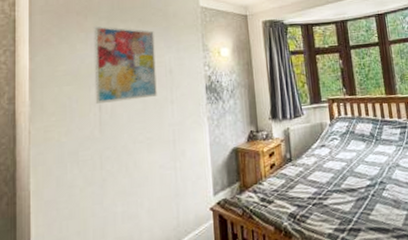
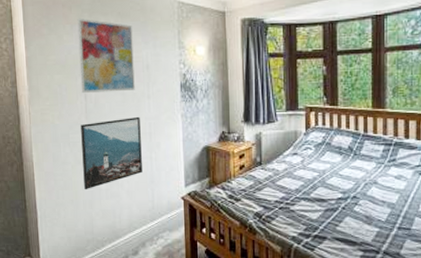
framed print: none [93,123,166,217] -> present [81,116,142,190]

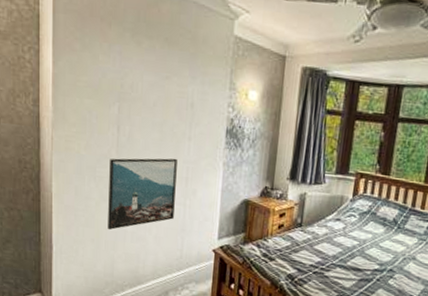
wall art: present [77,18,135,93] -> none [114,37,180,129]

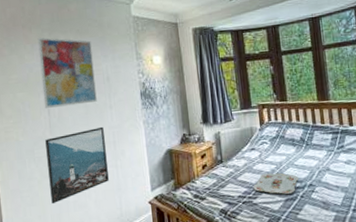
wall art: none [114,37,180,129] -> present [37,37,97,108]
serving tray: none [328,247,380,274] -> present [253,172,299,194]

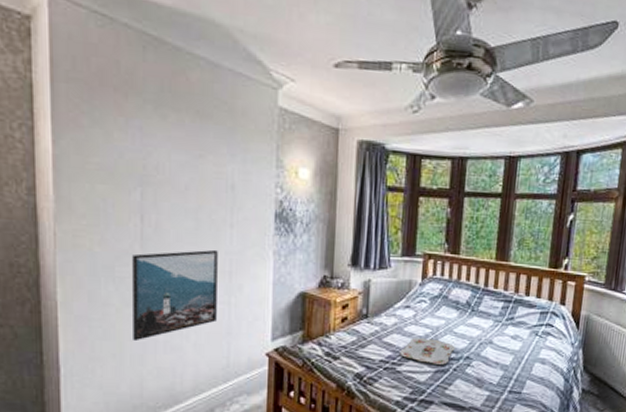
wall art: present [37,37,97,108] -> none [135,110,215,216]

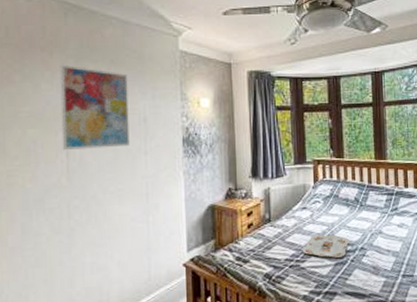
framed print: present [132,249,218,342] -> none [60,175,137,266]
wall art: none [135,110,215,216] -> present [60,64,130,150]

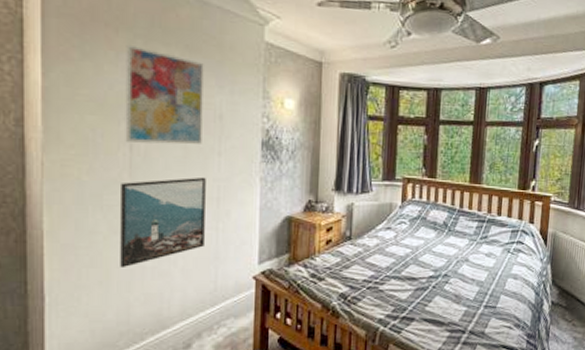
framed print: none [60,175,137,266] -> present [120,177,206,269]
serving tray: present [302,234,350,258] -> none [382,257,434,283]

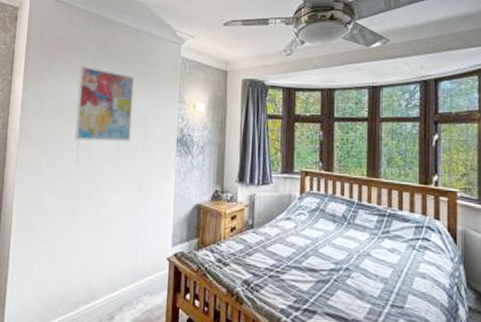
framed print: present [120,177,206,269] -> none [64,168,132,244]

